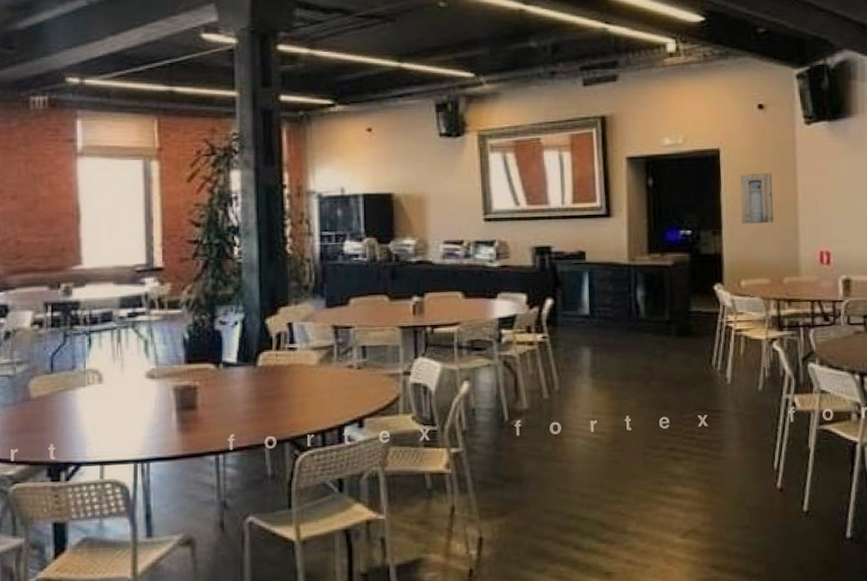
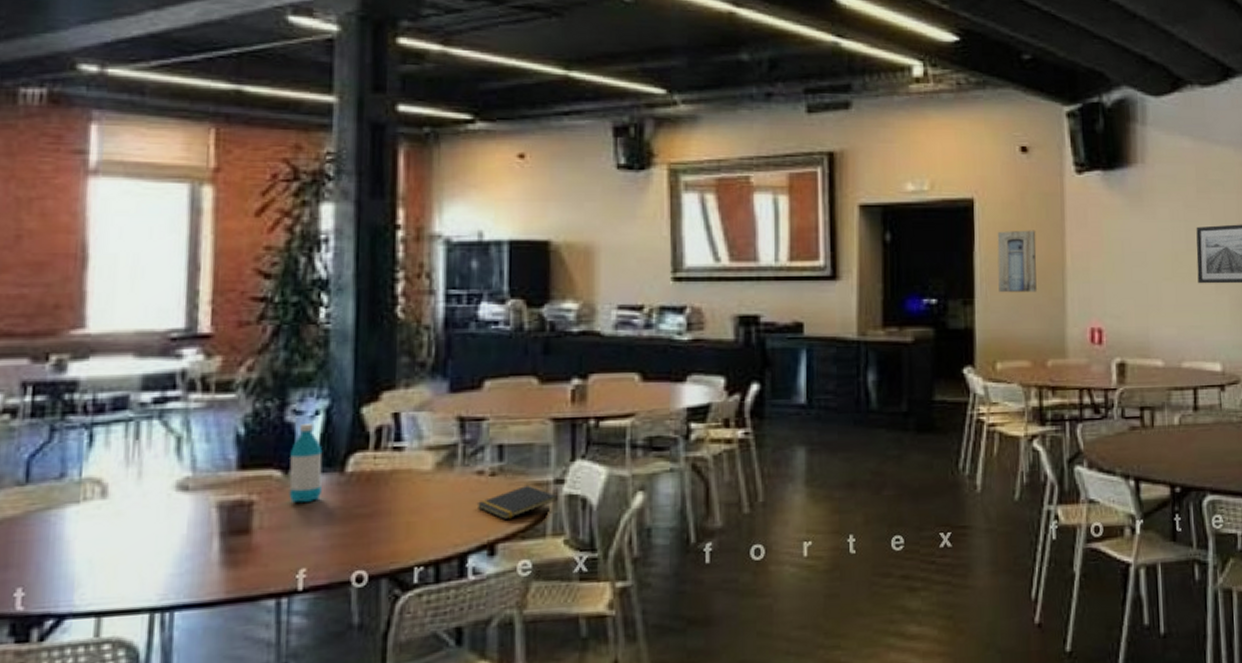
water bottle: none [220,331,242,388] -> present [289,424,323,503]
notepad: none [348,376,406,402] -> present [476,486,558,521]

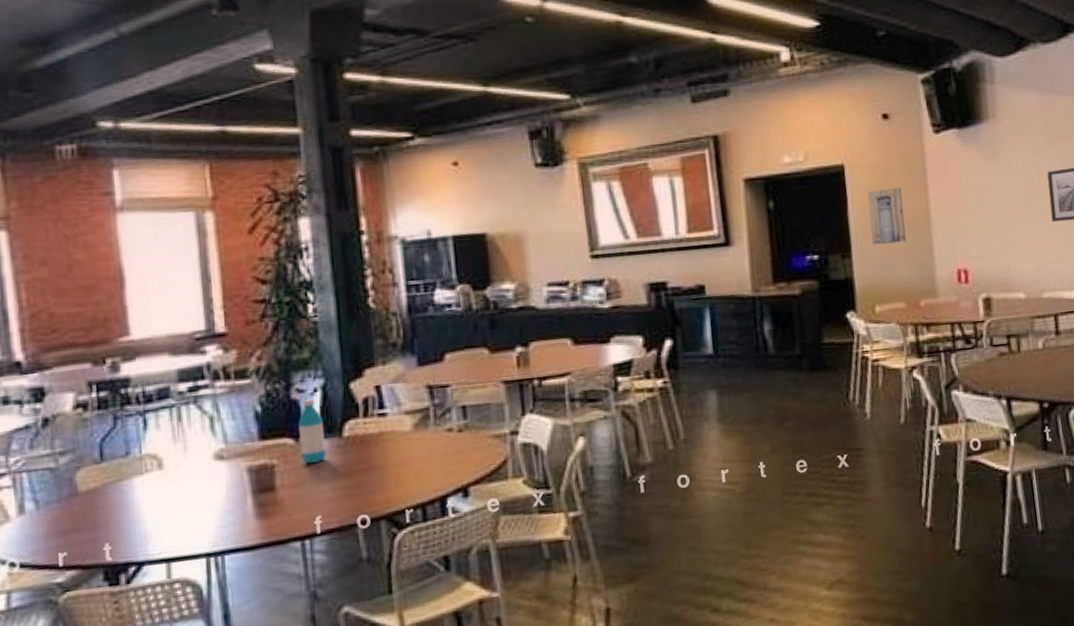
notepad: present [476,486,558,521] -> none [449,438,515,468]

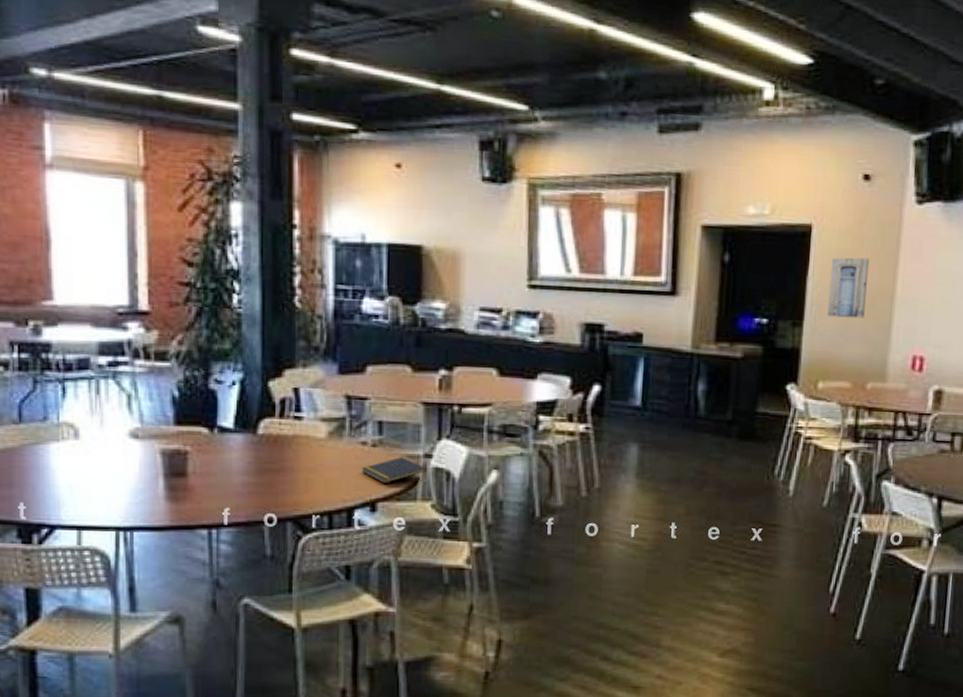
water bottle: present [298,399,326,464] -> none [214,392,239,457]
notepad: none [449,438,515,468] -> present [361,457,427,484]

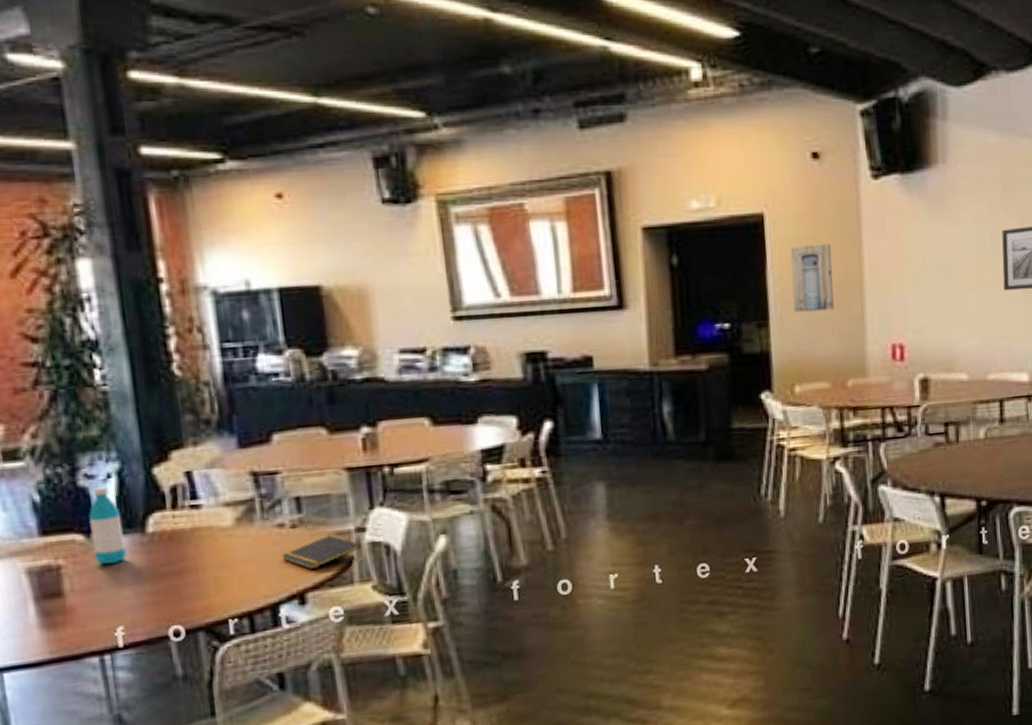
water bottle: none [214,392,239,457] -> present [89,487,126,565]

